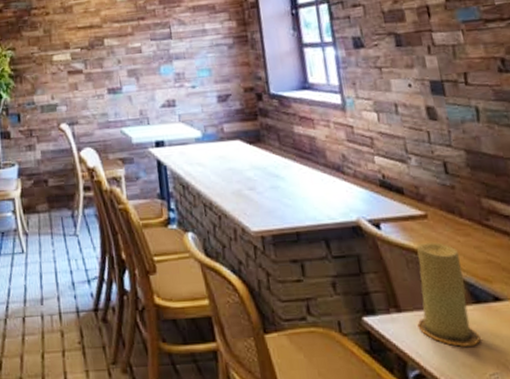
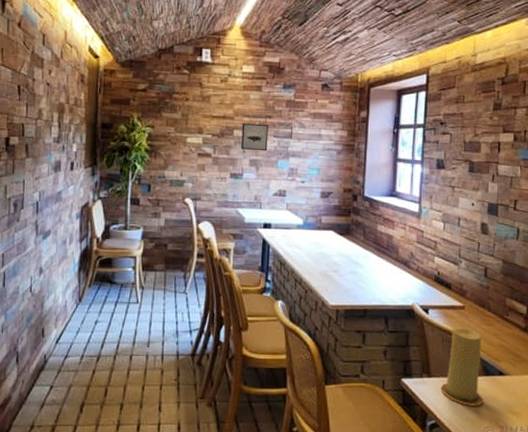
wall art: none [112,27,146,60] -> present [241,123,268,151]

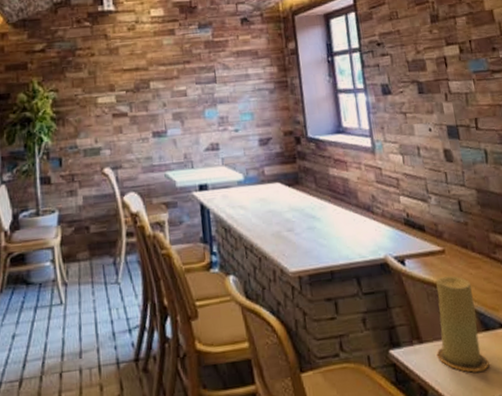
wall art: present [241,123,268,151] -> none [158,70,191,103]

